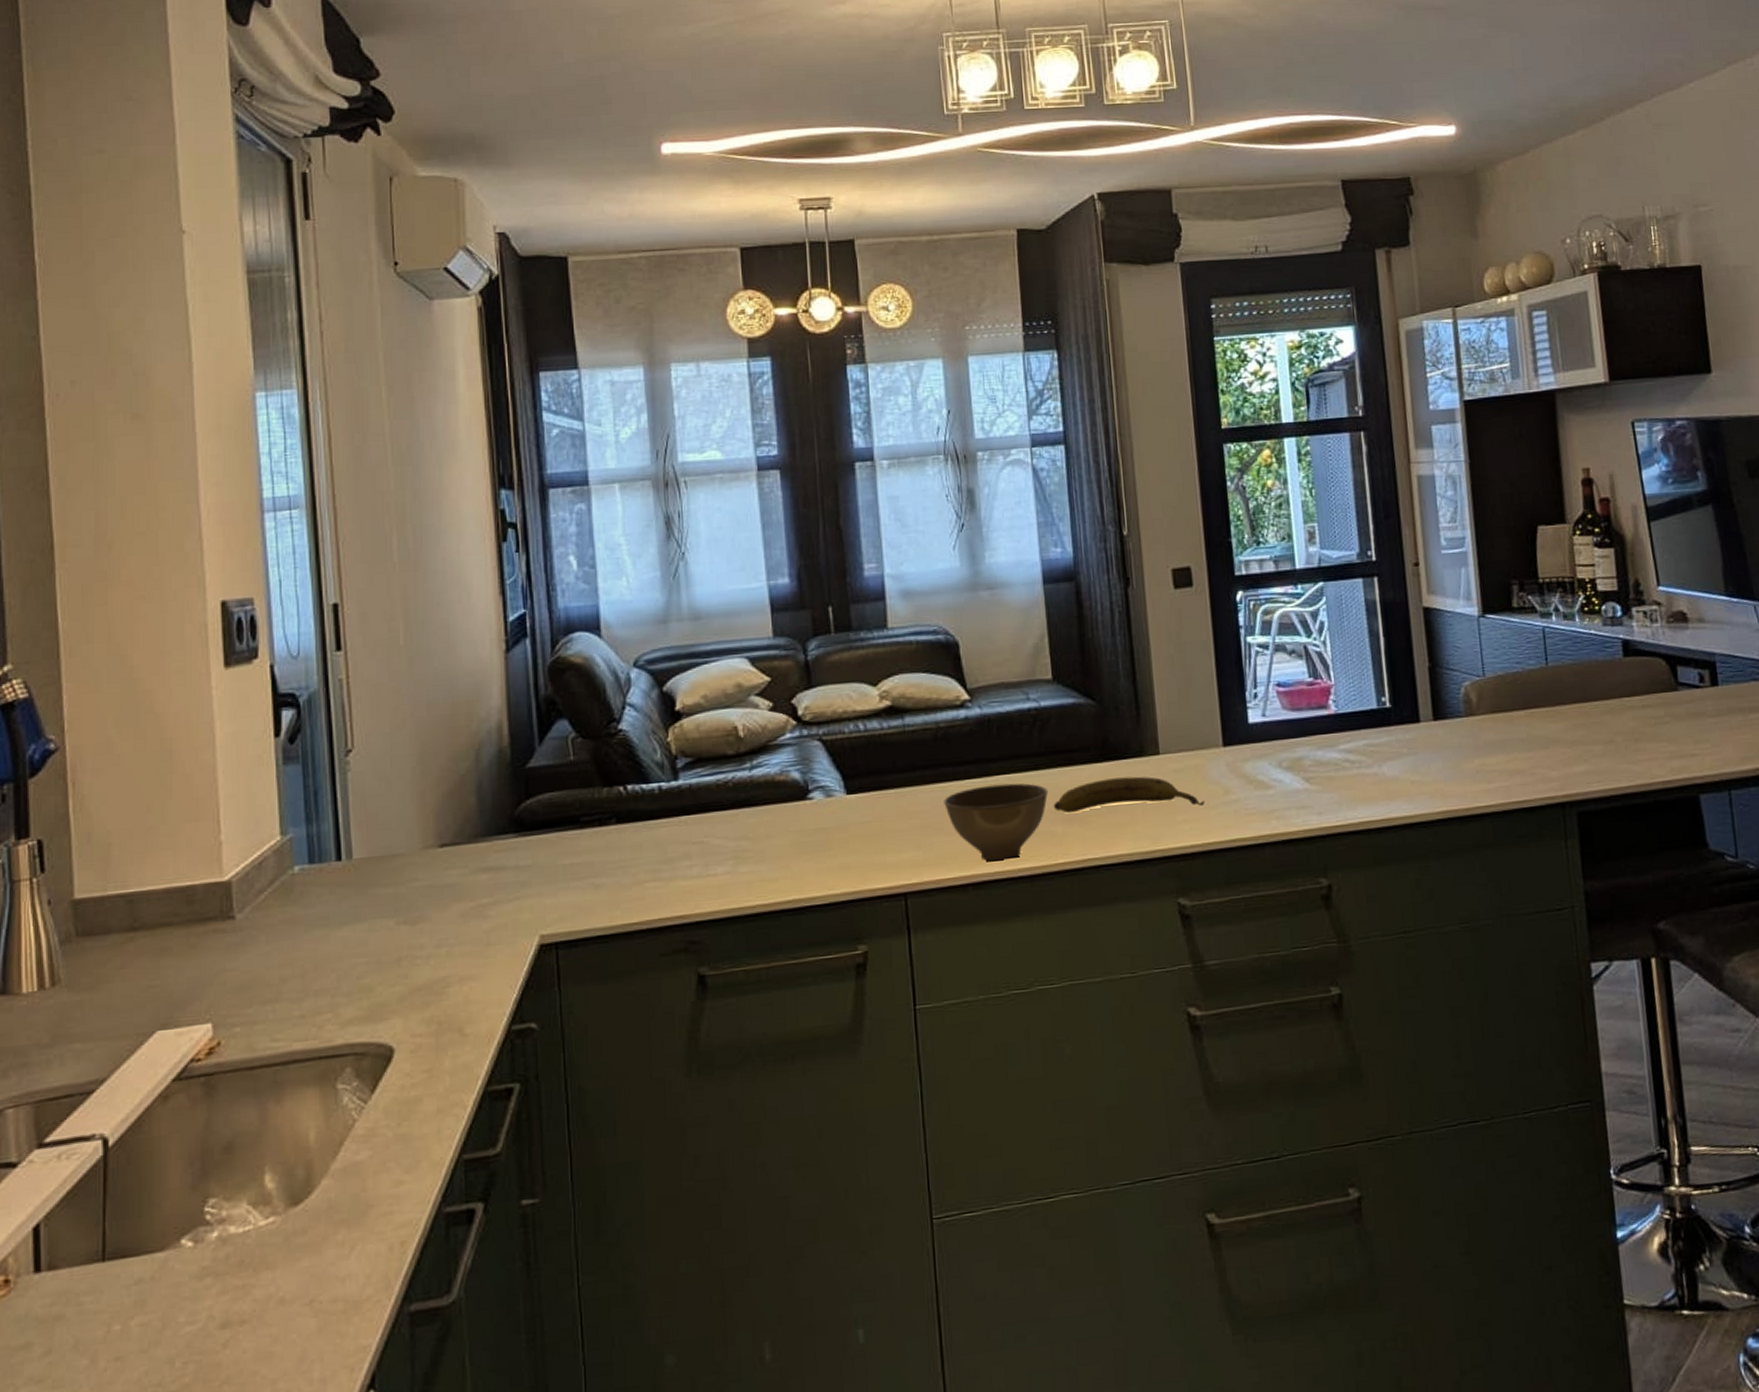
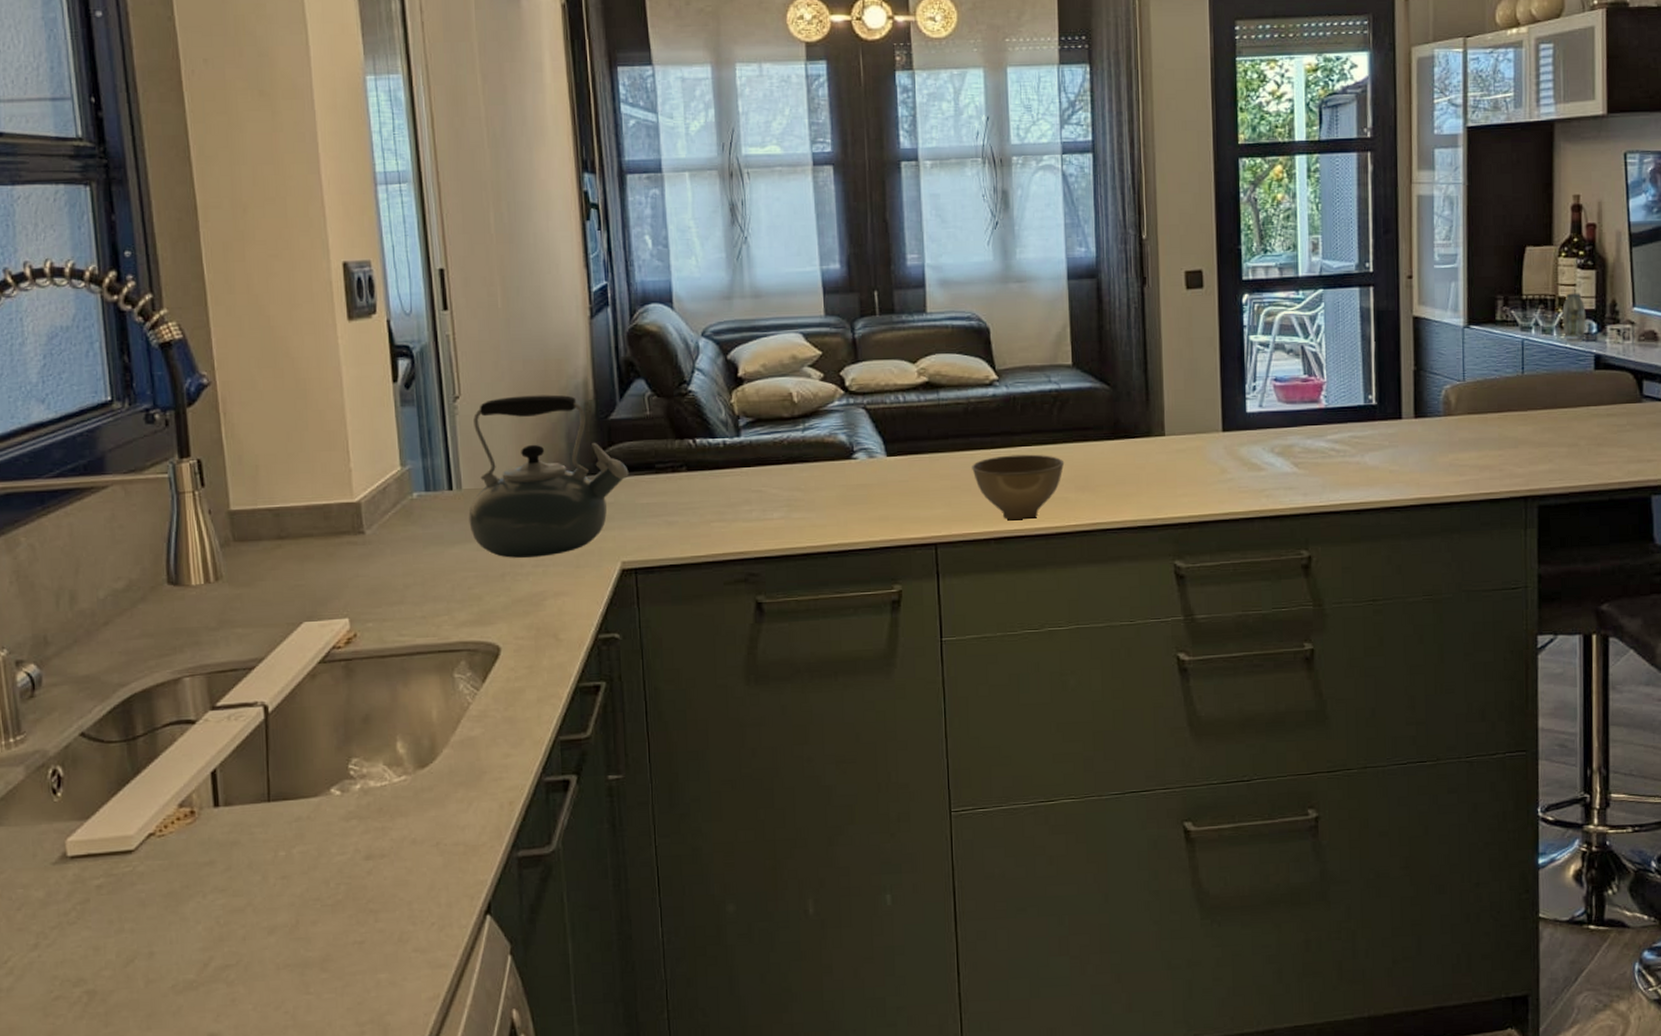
kettle: none [359,742,549,939] -> present [468,395,629,558]
fruit: present [1053,776,1206,814] -> none [1068,454,1204,483]
vase: none [1582,573,1610,630] -> present [1562,293,1586,344]

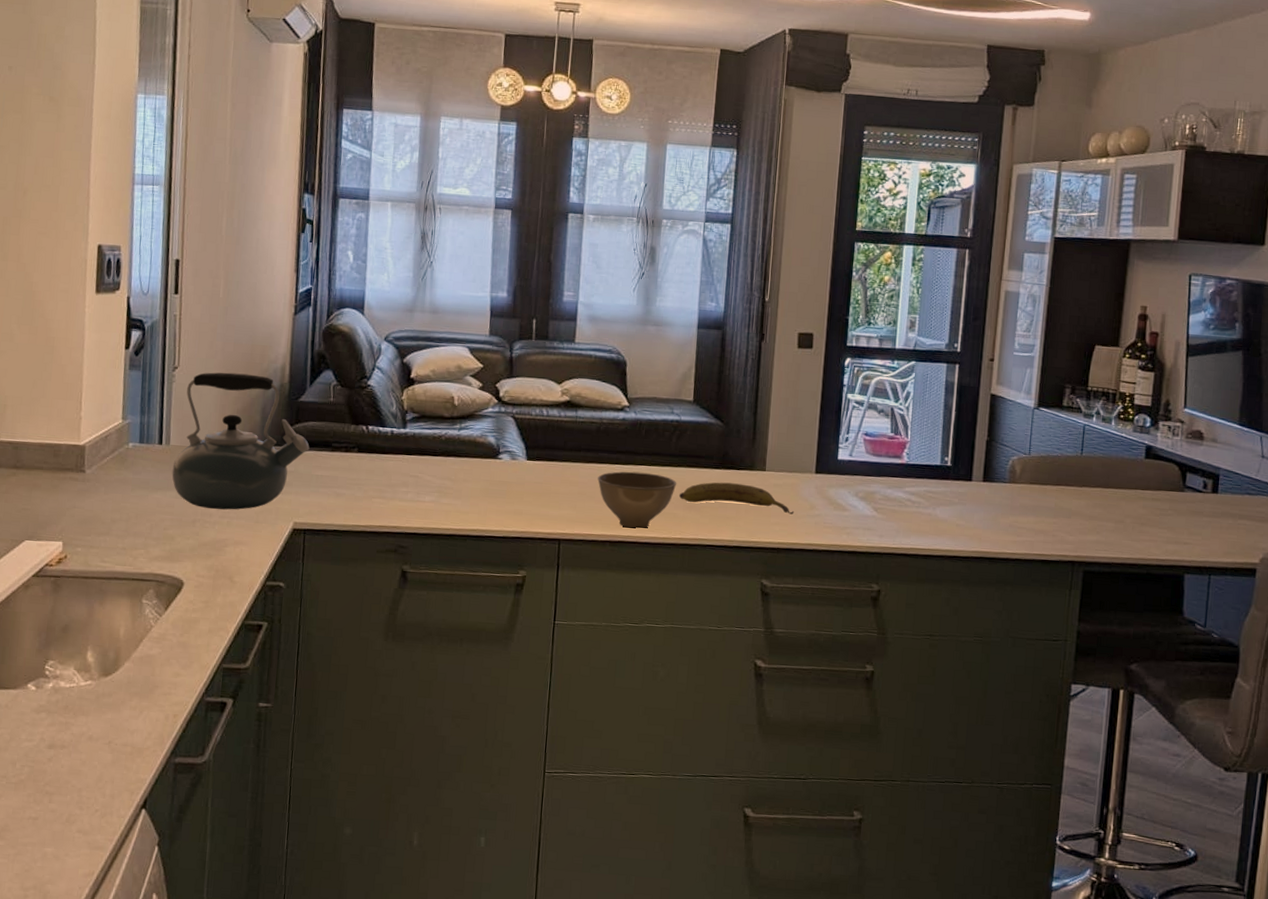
fruit: none [1068,454,1204,483] -> present [678,482,795,515]
vase: present [1562,293,1586,344] -> none [1120,390,1142,434]

